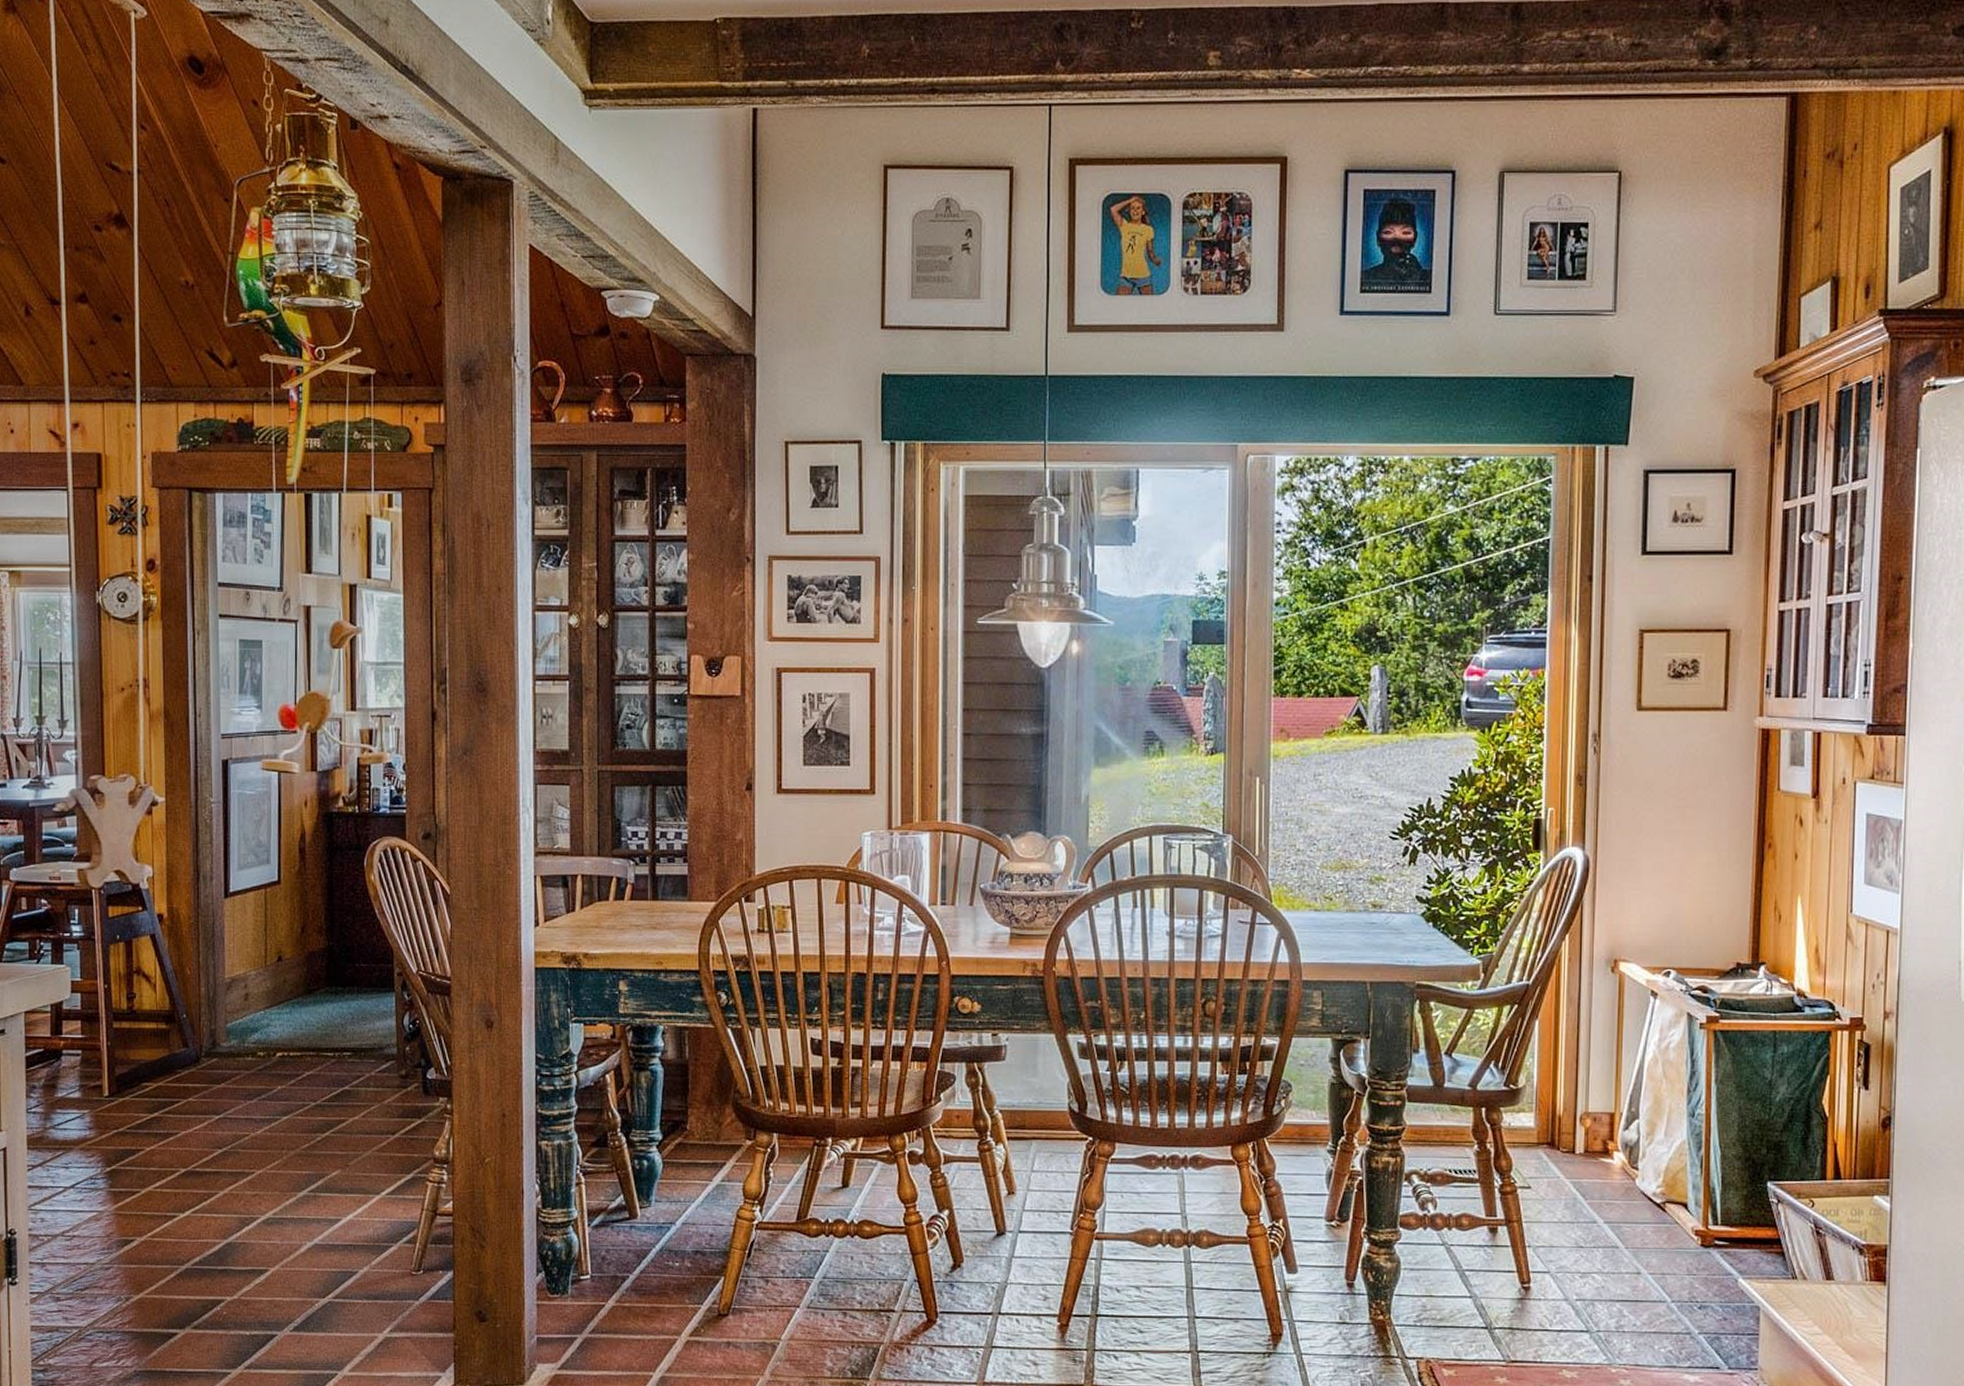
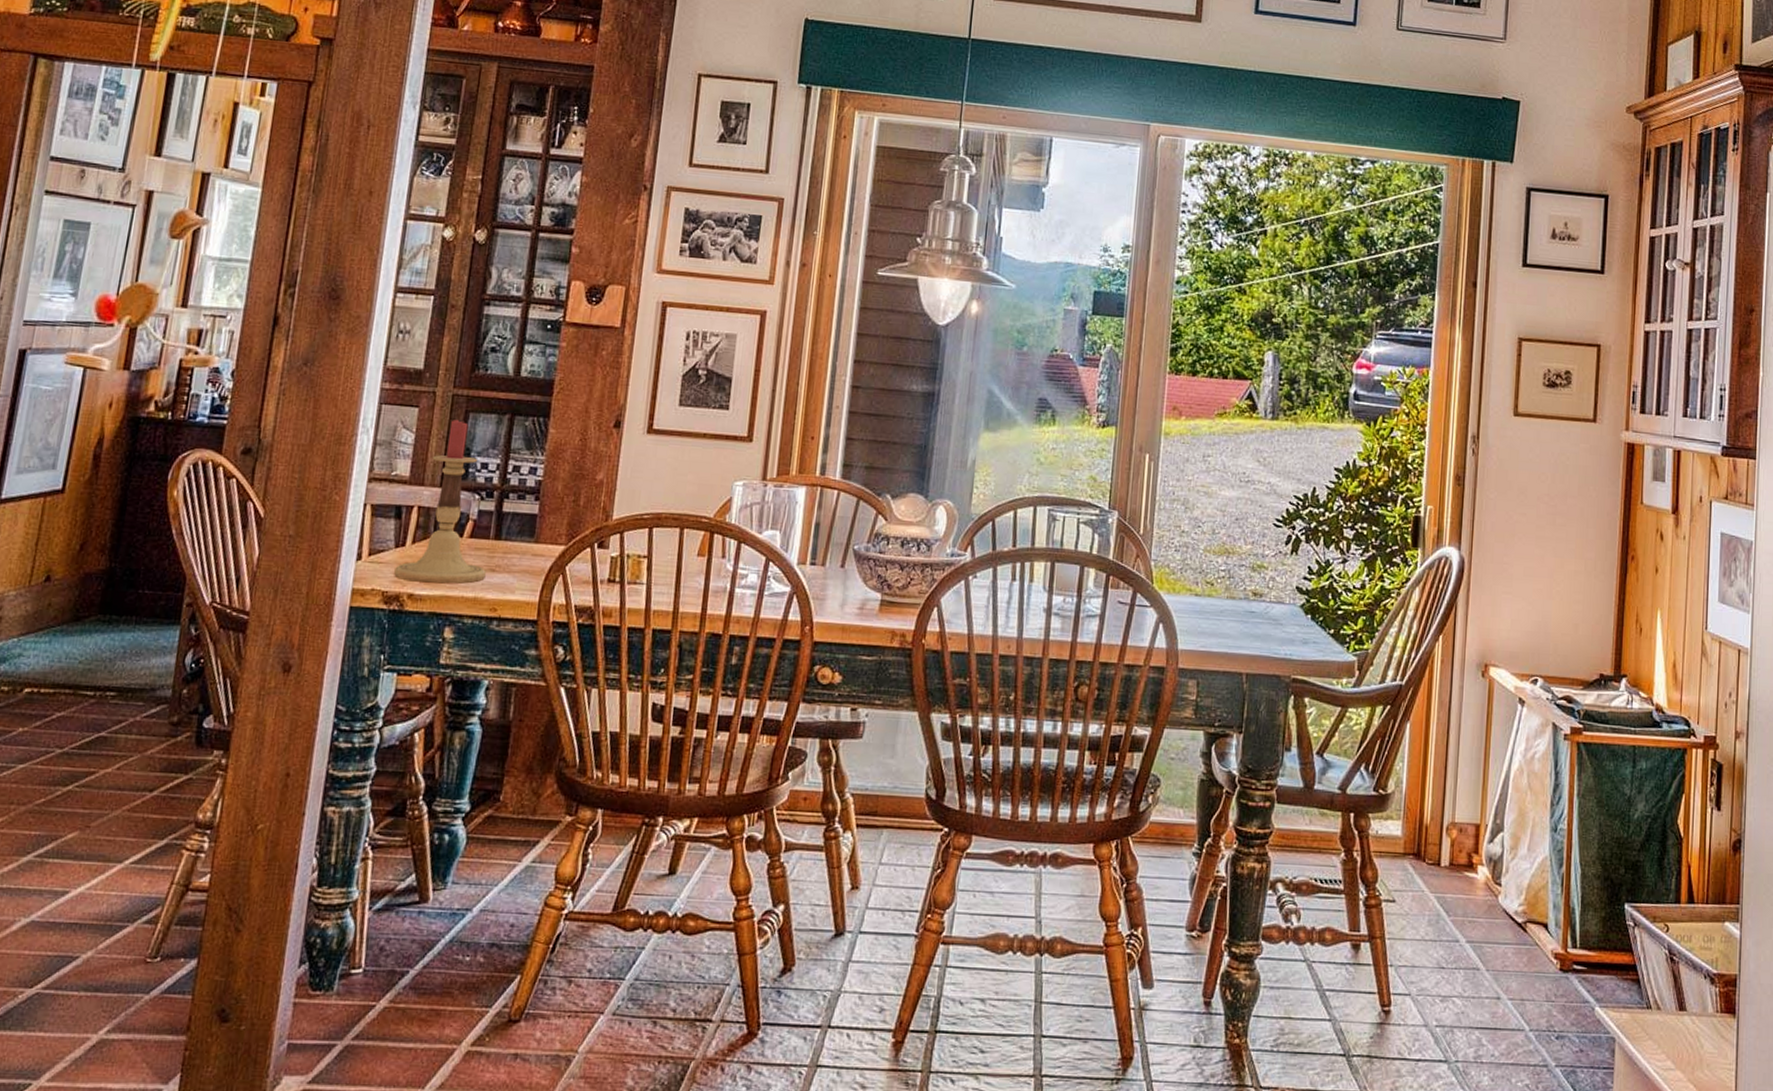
candlestick: none [569,793,649,943] -> present [394,419,486,584]

